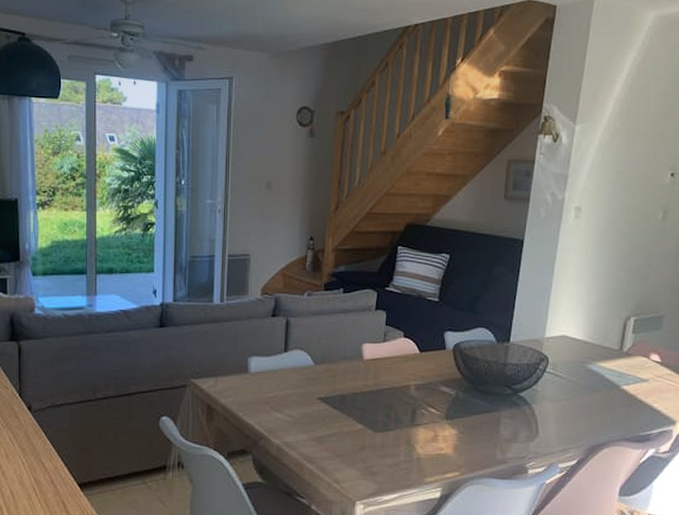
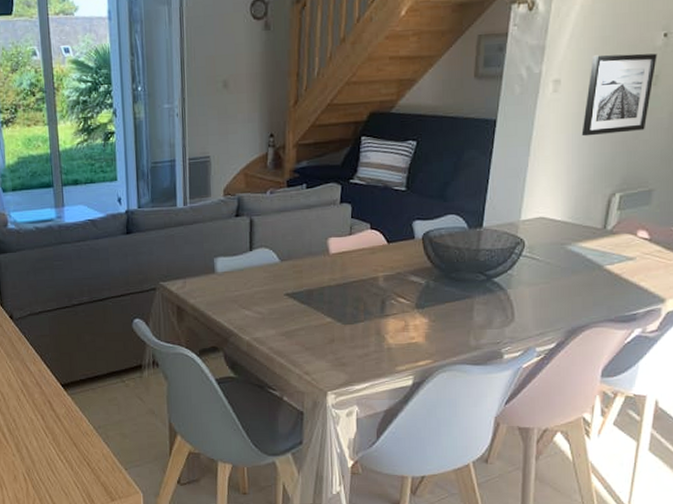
wall art: none [600,187,666,262] -> present [581,53,657,136]

